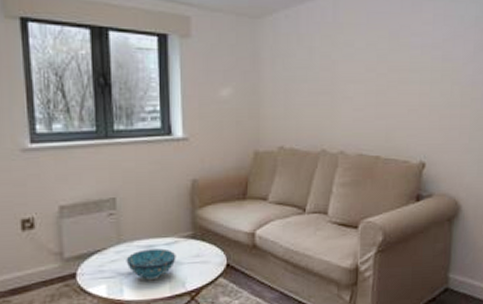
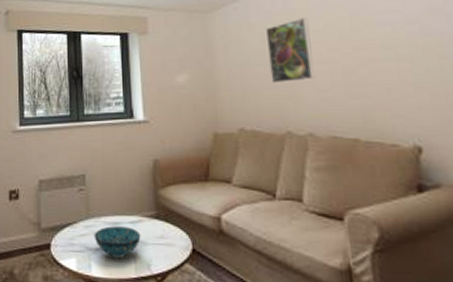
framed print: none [313,33,353,101] -> present [266,17,315,83]

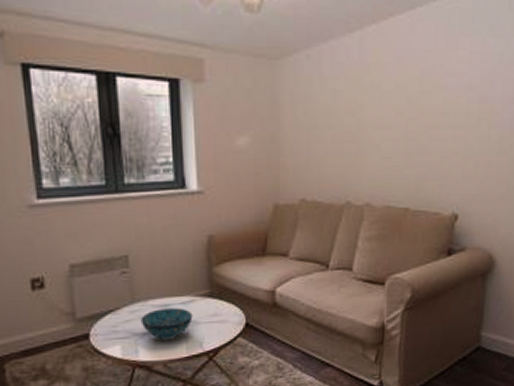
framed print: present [266,17,315,83] -> none [337,74,381,149]

